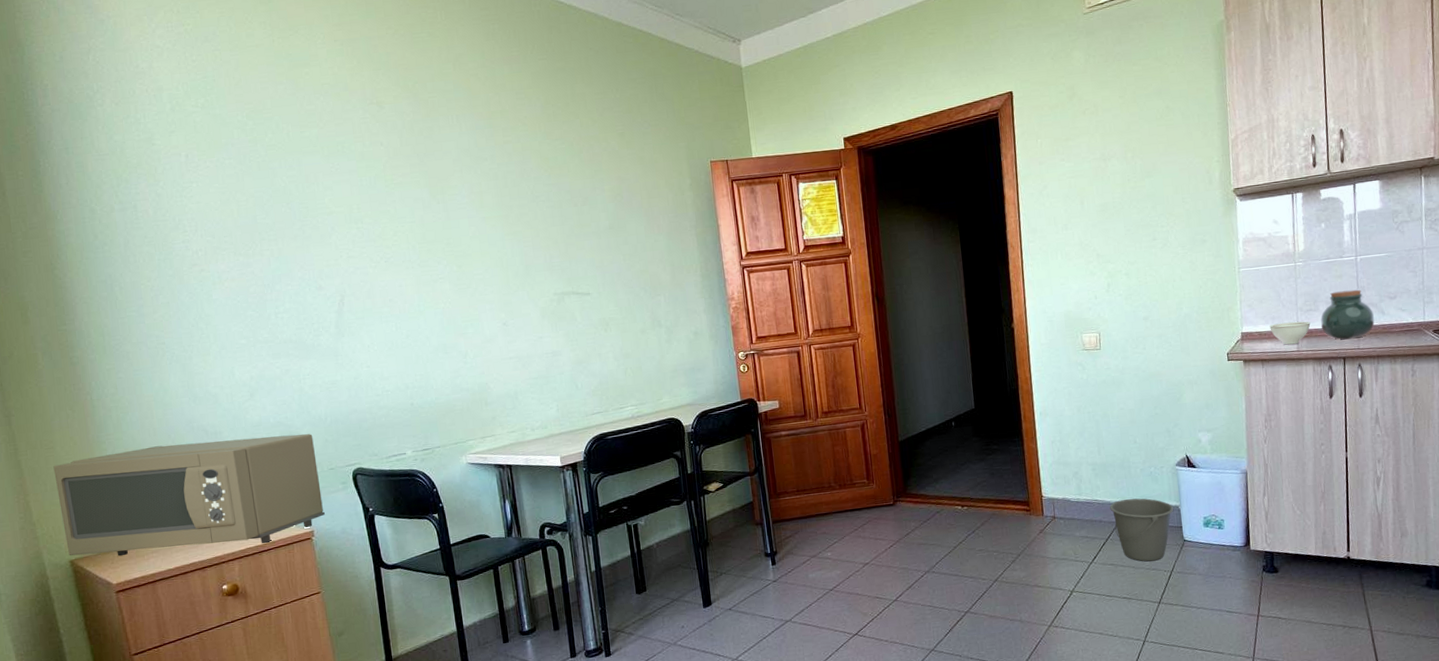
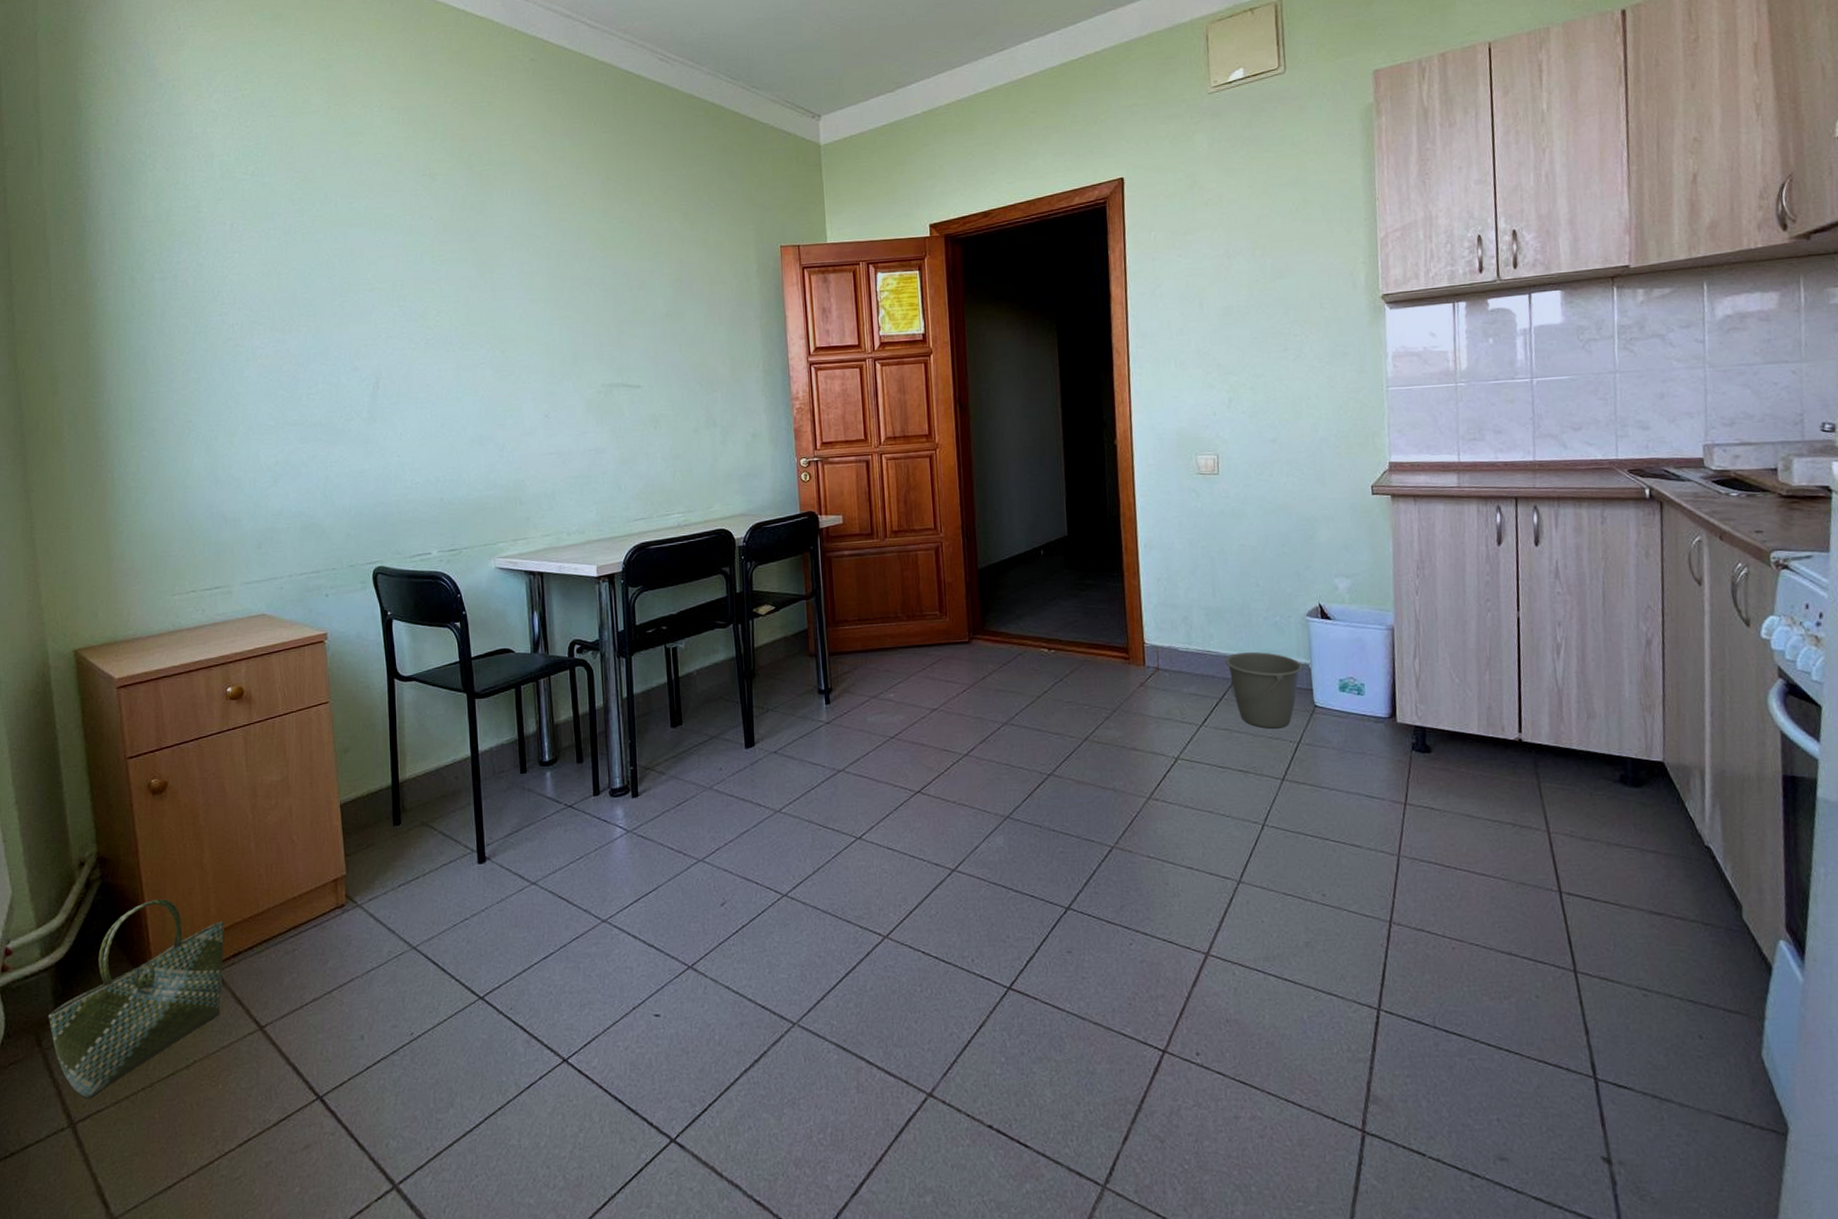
microwave: present [53,433,325,557] -> none [67,526,340,649]
bowl: present [1269,321,1311,345] -> none [1424,452,1475,479]
jar: present [1320,289,1375,339] -> none [1486,417,1554,476]

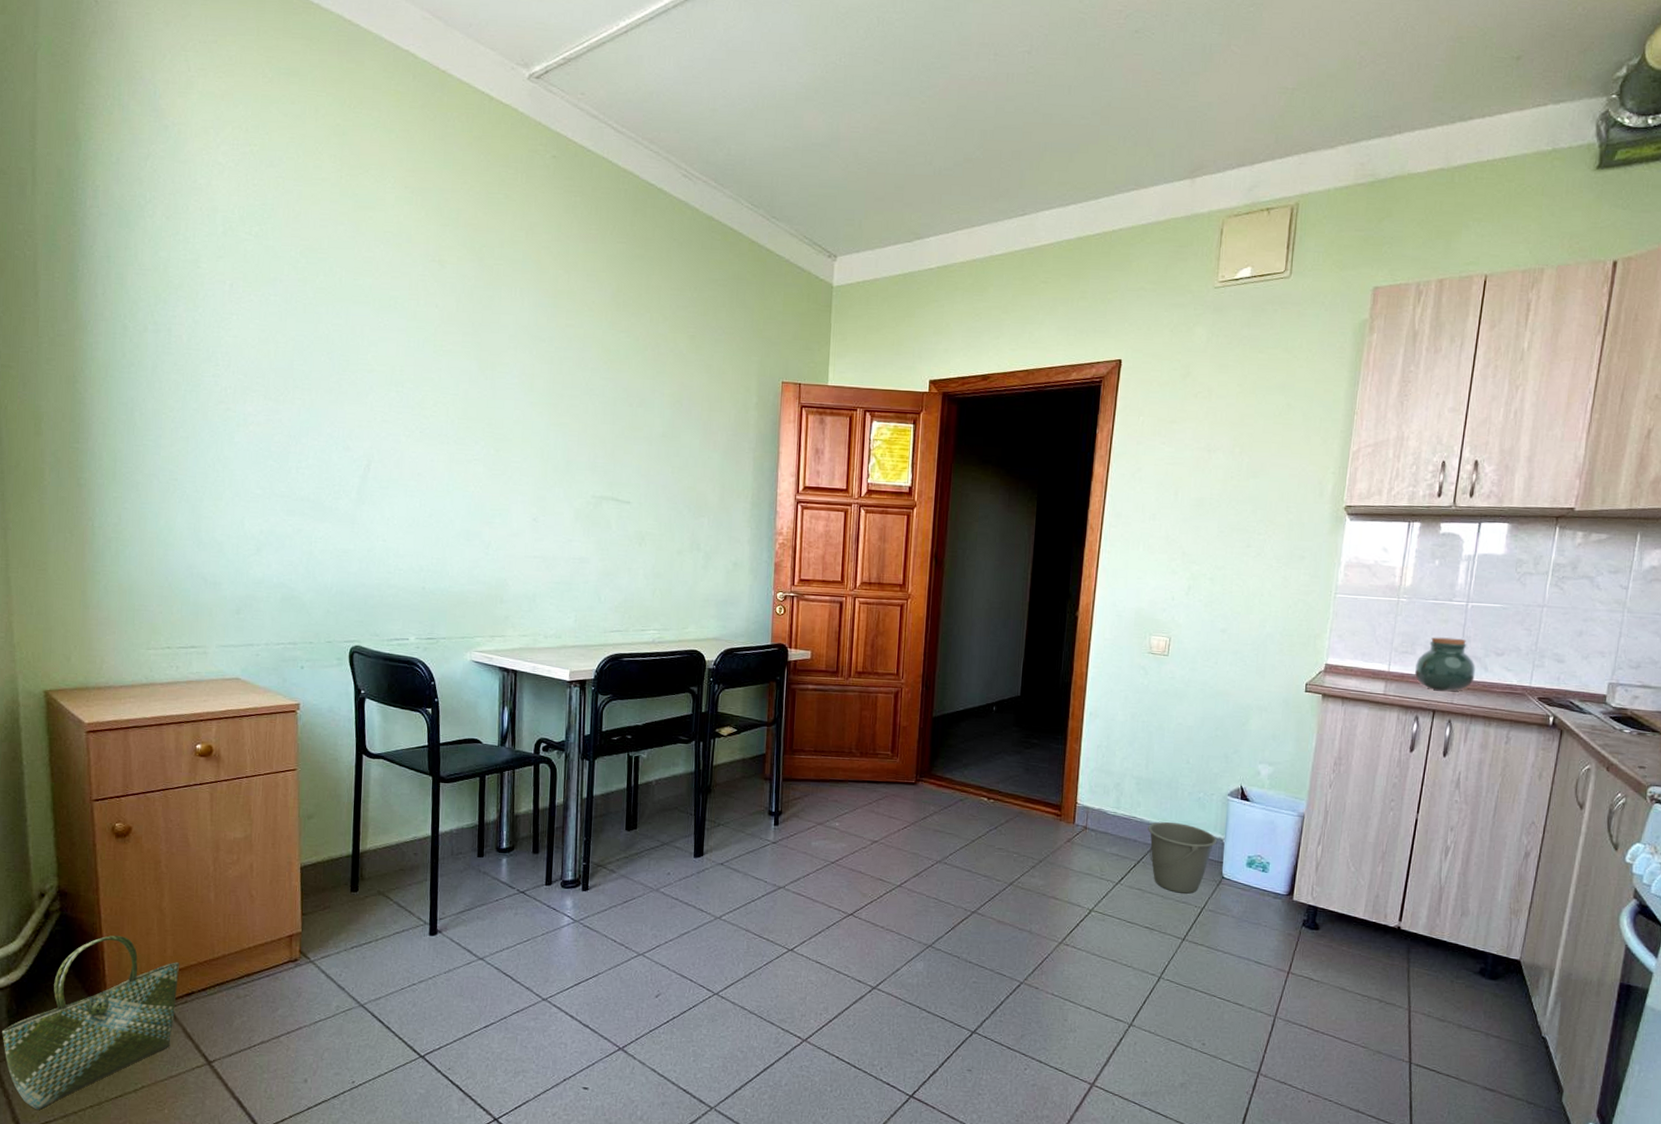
jar: none [1486,417,1554,476] -> present [1414,637,1475,692]

